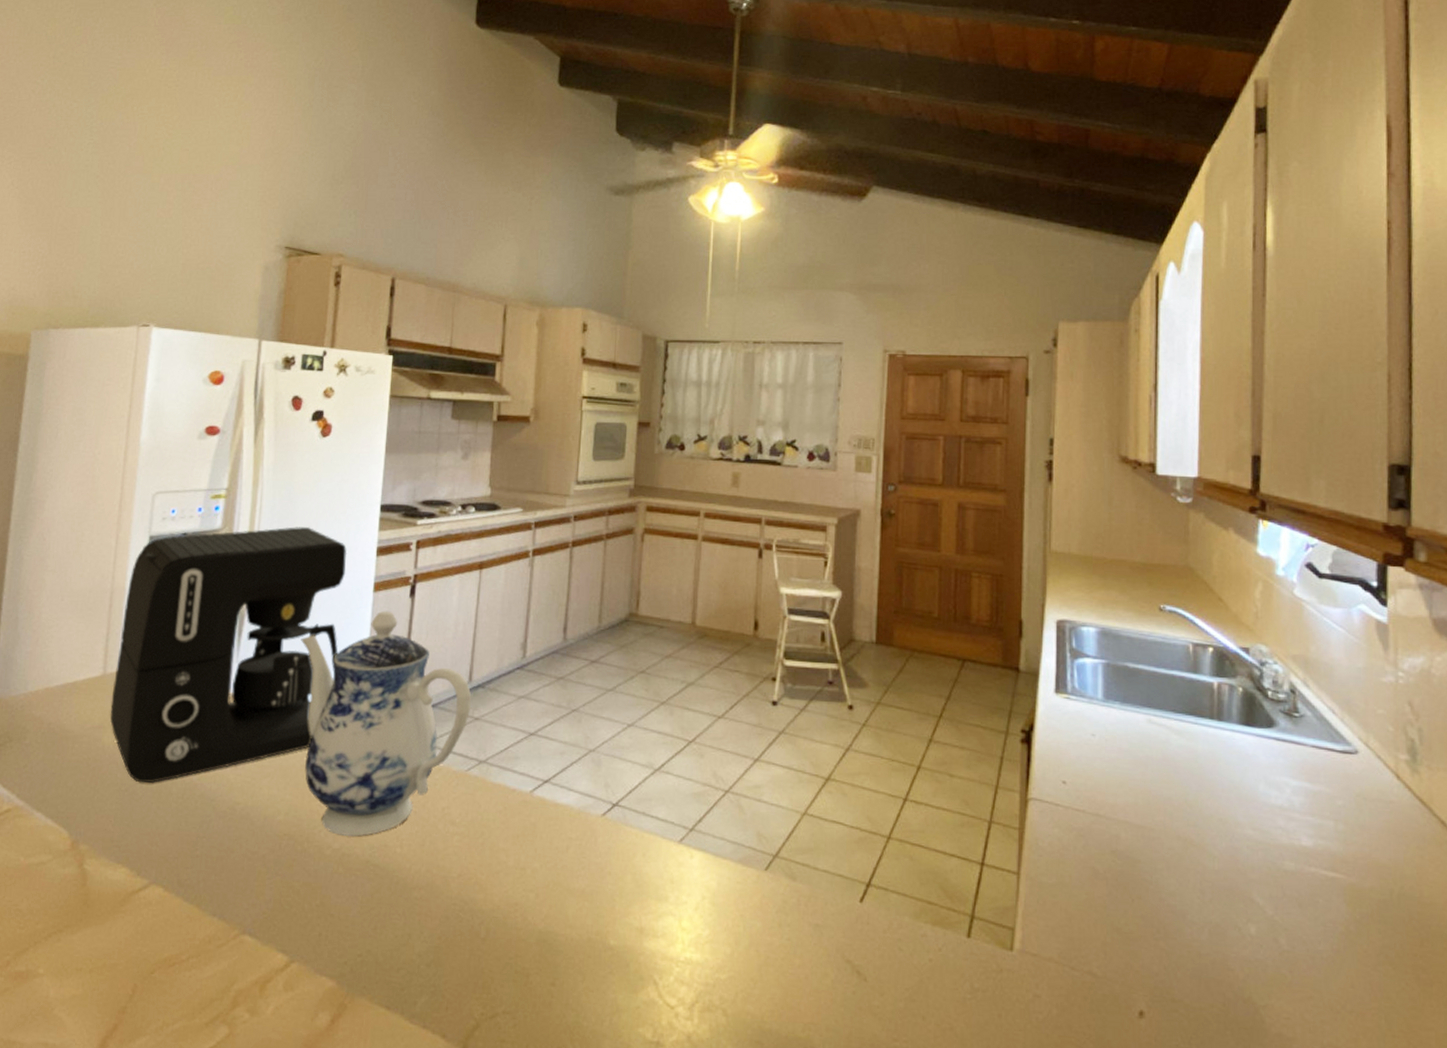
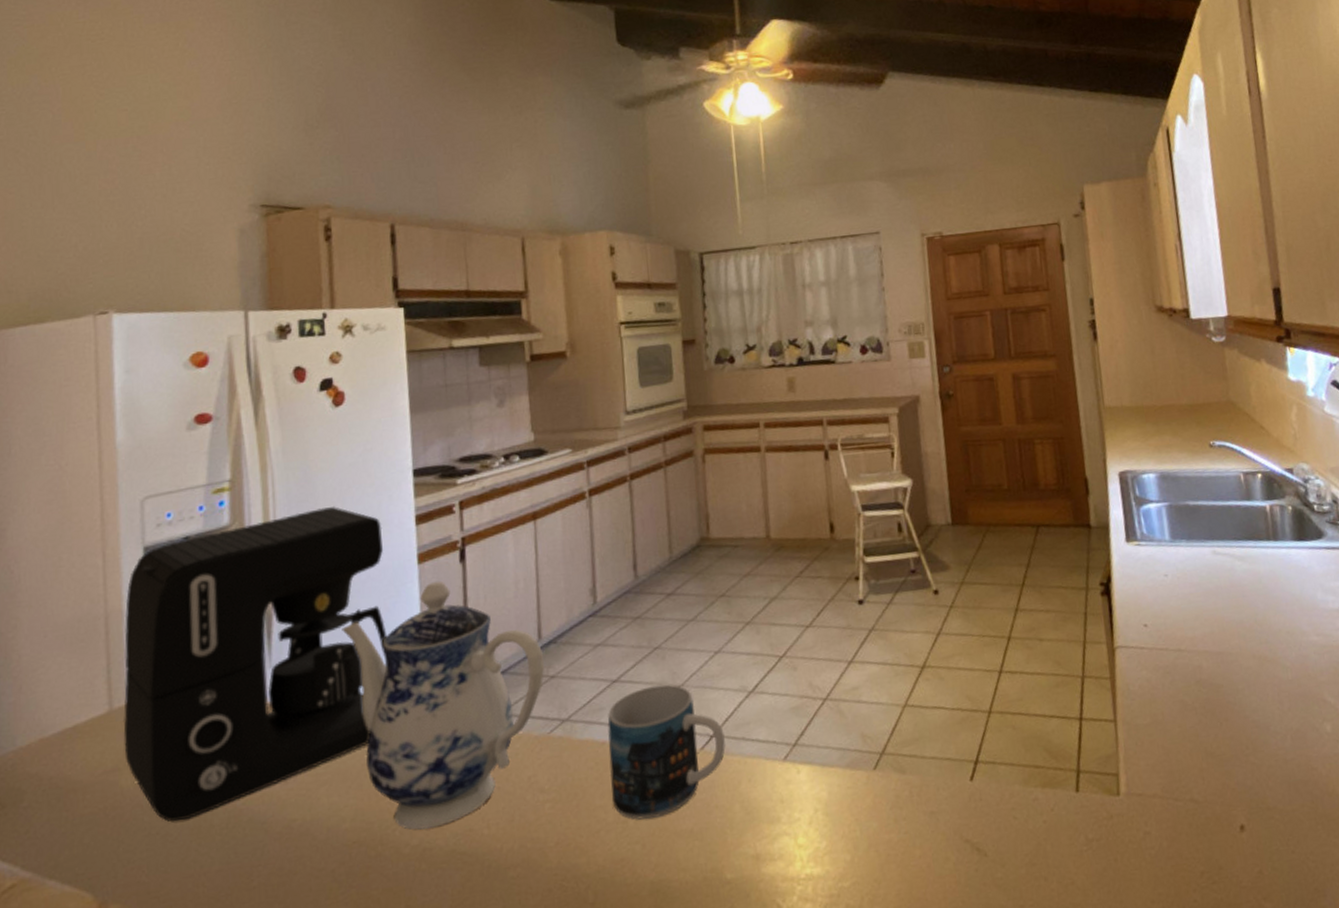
mug: none [515,745,626,871] -> present [607,684,726,820]

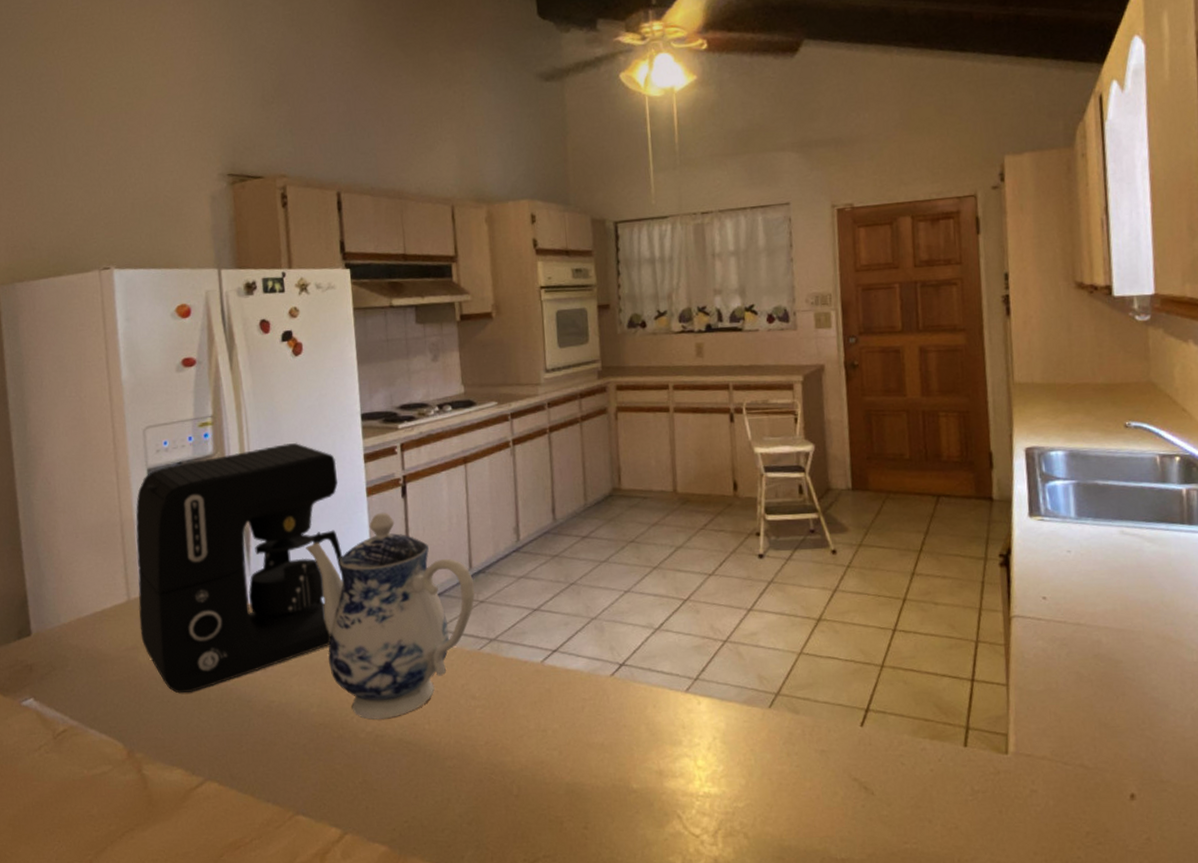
mug: present [607,684,726,820] -> none [529,616,633,730]

